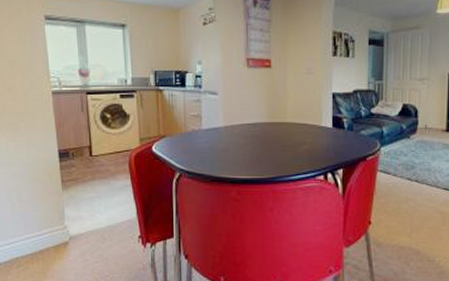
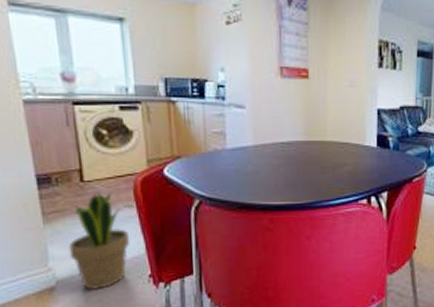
potted plant: none [79,165,129,246] -> present [68,193,135,290]

